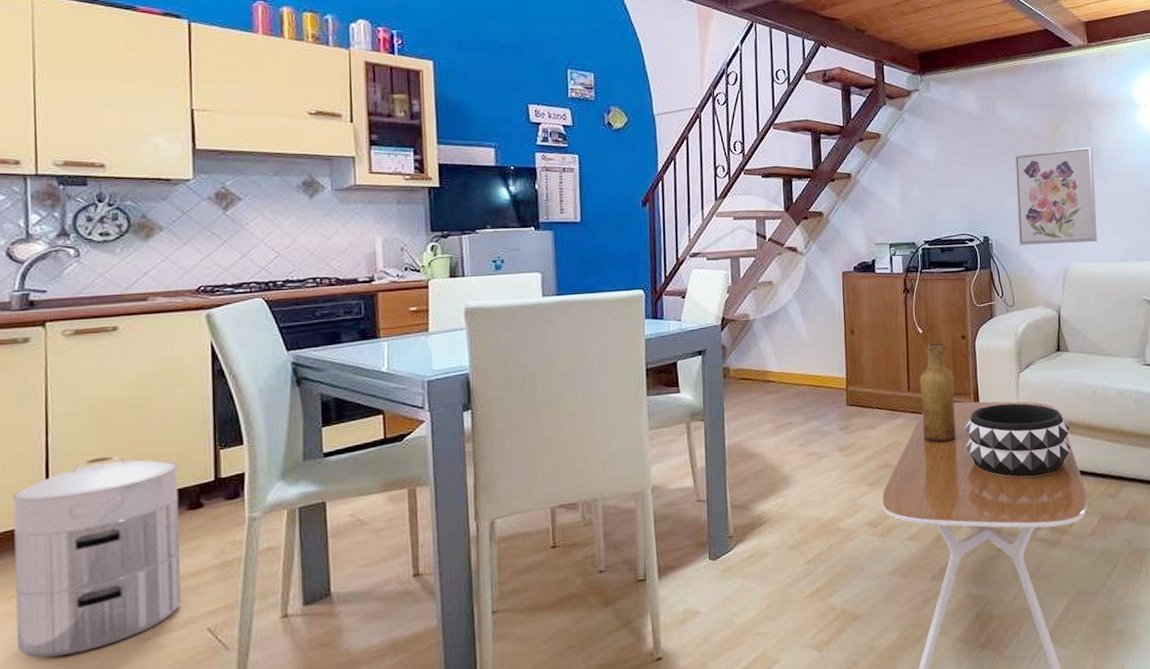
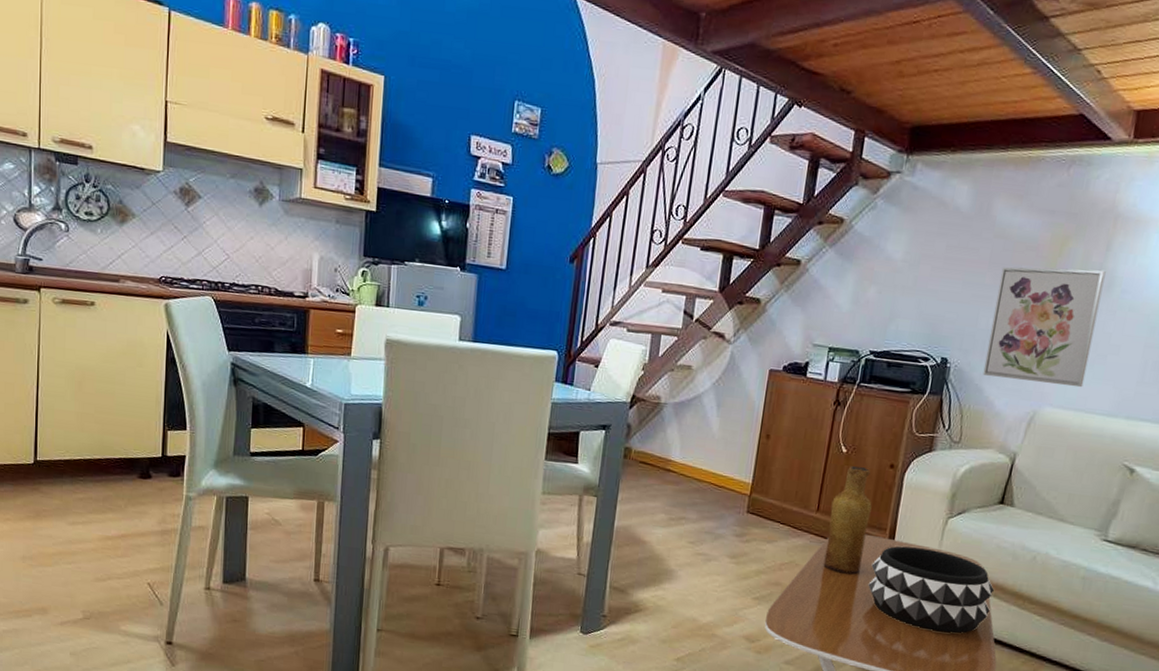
waste bin: present [11,456,181,658] -> none [10,416,134,578]

